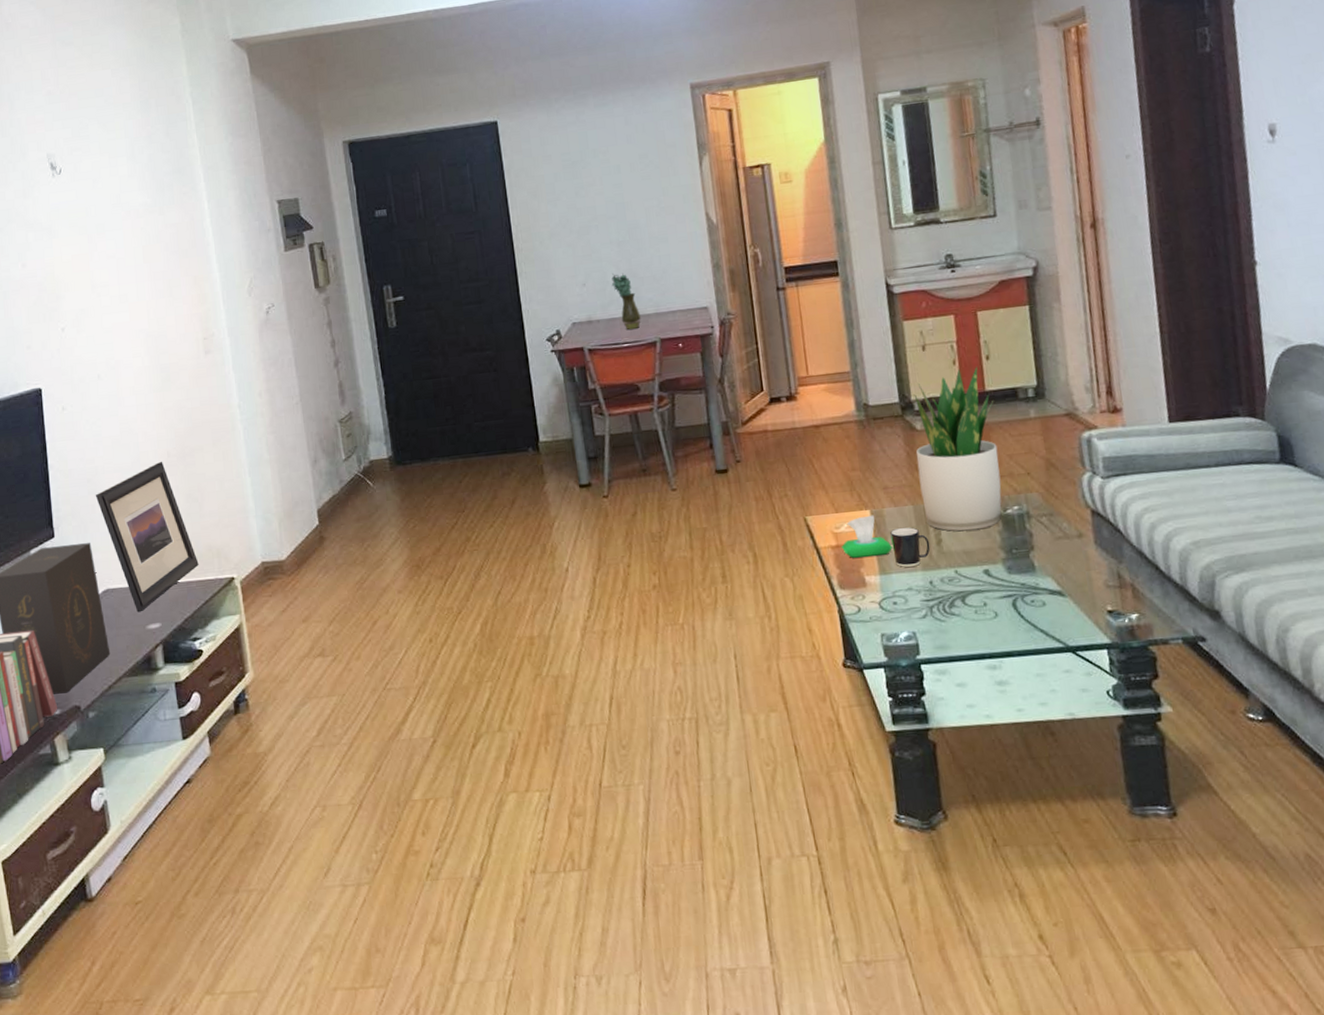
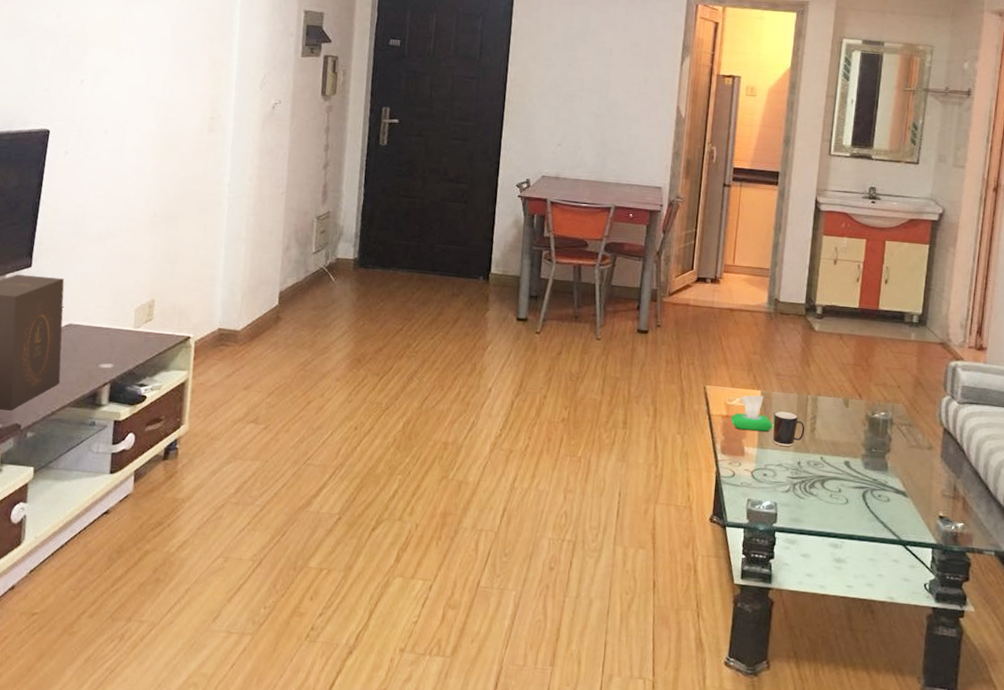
picture frame: present [95,461,199,613] -> none [78,219,161,351]
vase: present [611,273,641,330] -> none [583,140,603,193]
planter: present [914,366,1002,532] -> none [806,286,884,427]

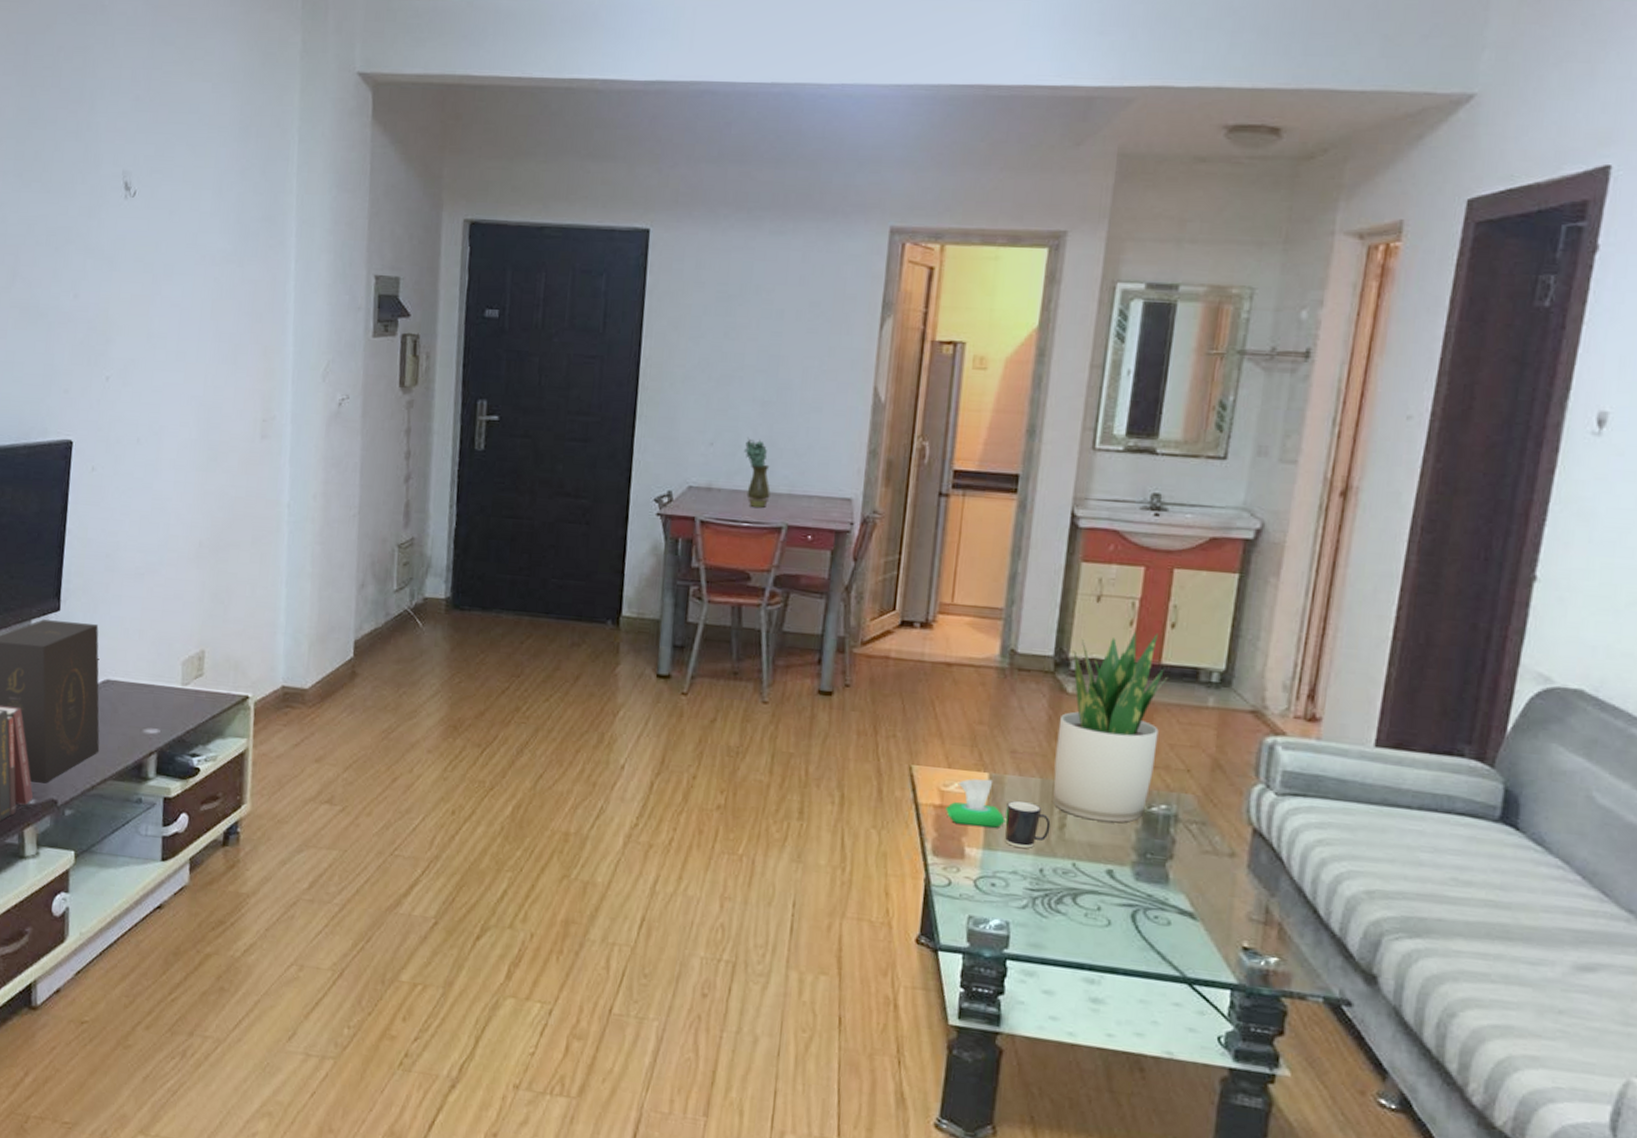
vase: none [583,140,603,193] -> present [743,437,771,508]
planter: none [806,286,884,427] -> present [1053,632,1169,823]

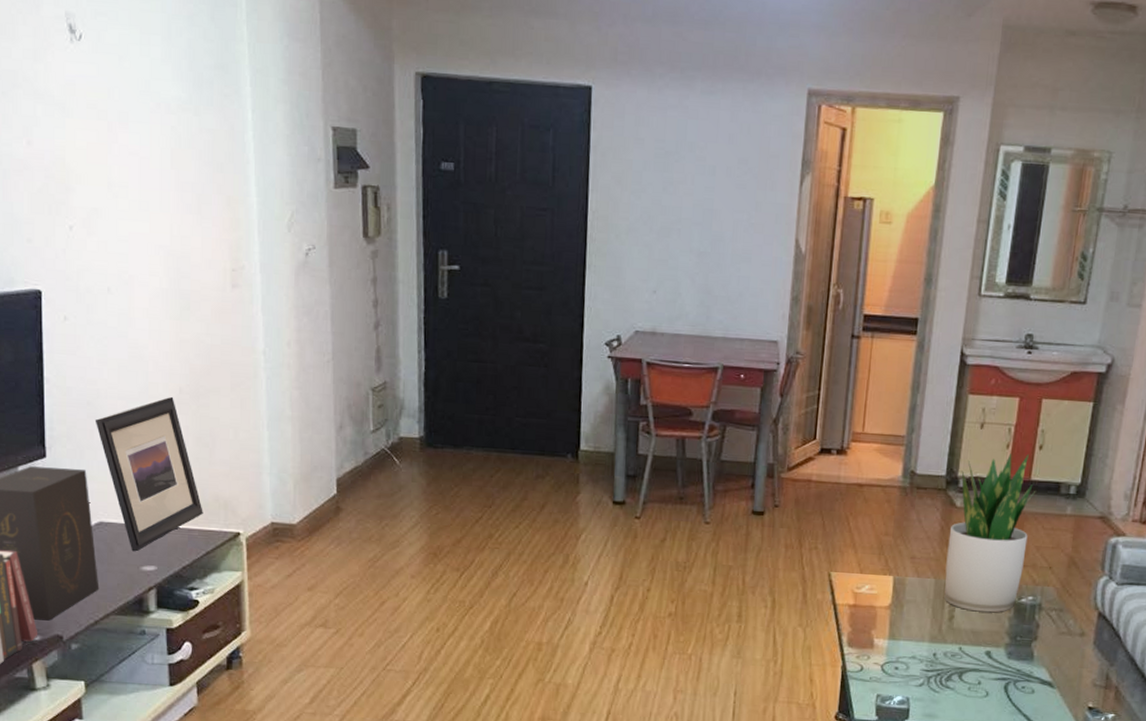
picture frame: none [111,550,213,713] -> present [95,396,203,552]
vase: present [743,437,771,508] -> none [683,285,708,350]
wet wipes pack: present [946,778,1006,828] -> none [858,581,907,621]
mug: present [1004,800,1051,849] -> none [906,598,942,638]

